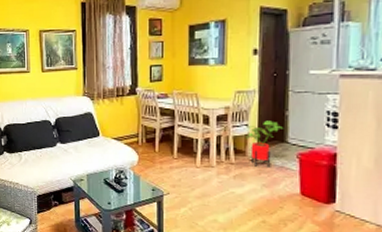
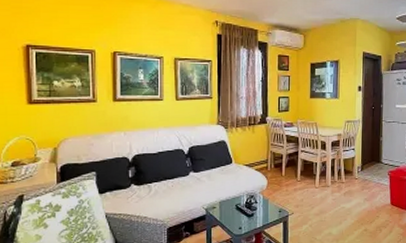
house plant: present [246,120,283,167] -> none [353,145,378,184]

